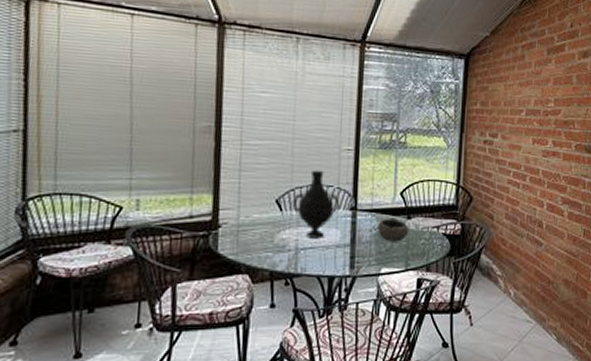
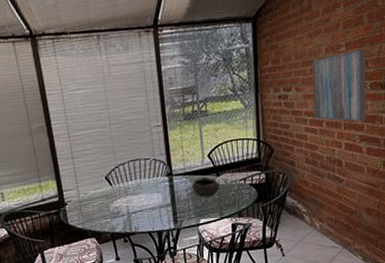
vase: present [291,170,341,238] -> none [118,147,158,204]
wall art: none [518,108,573,182] -> present [312,48,366,122]

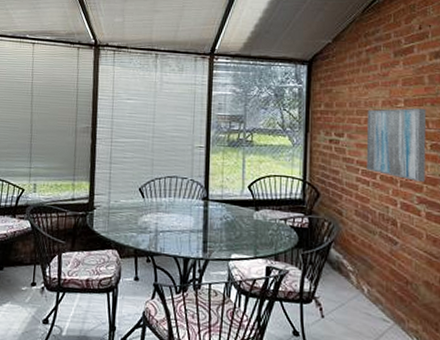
bowl: present [192,177,220,197] -> none [227,208,257,231]

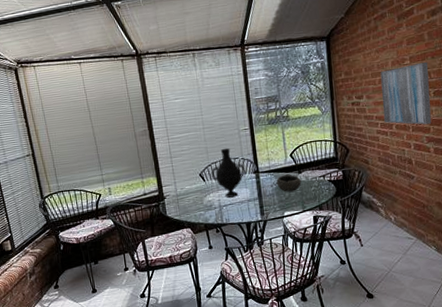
vase: none [152,164,194,223] -> present [211,148,246,198]
bowl: none [227,208,257,231] -> present [276,174,302,192]

